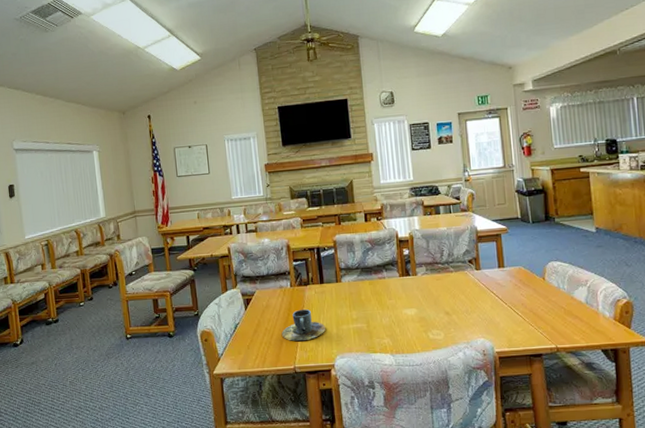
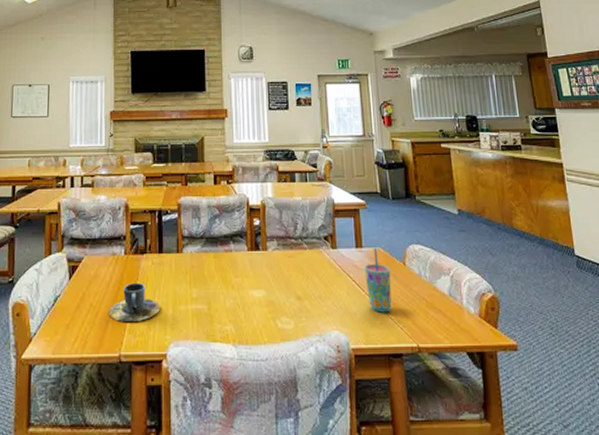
cup: none [506,266,532,321] -> present [364,247,392,313]

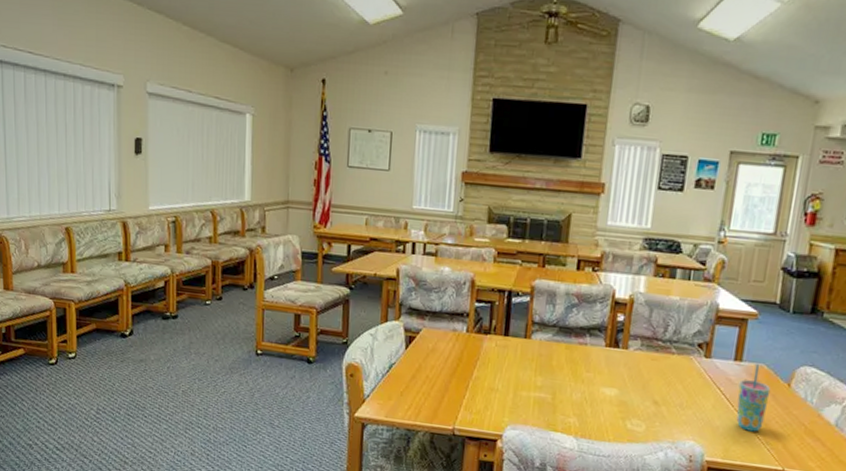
cup: present [108,282,160,323] -> none [444,361,500,400]

